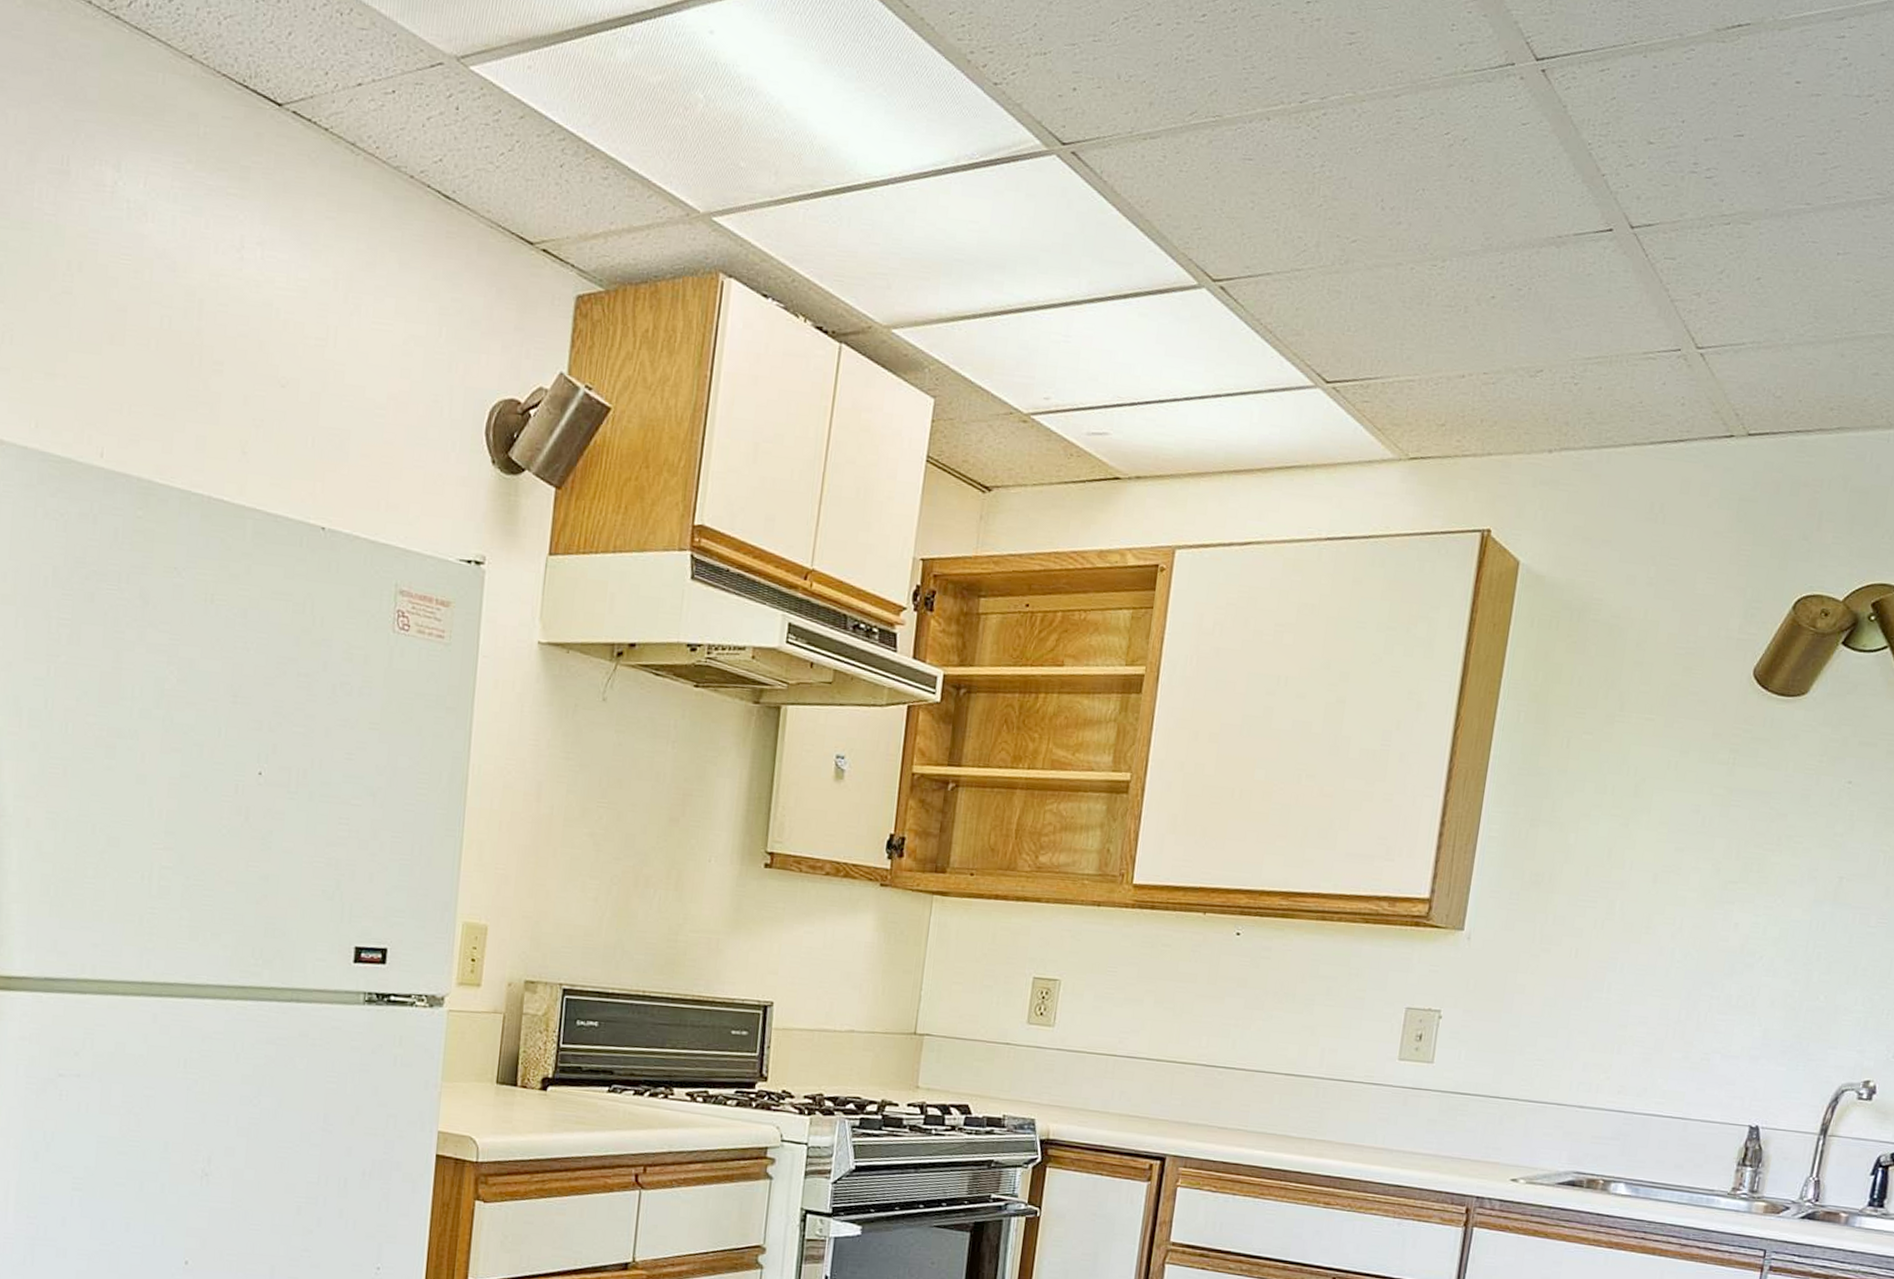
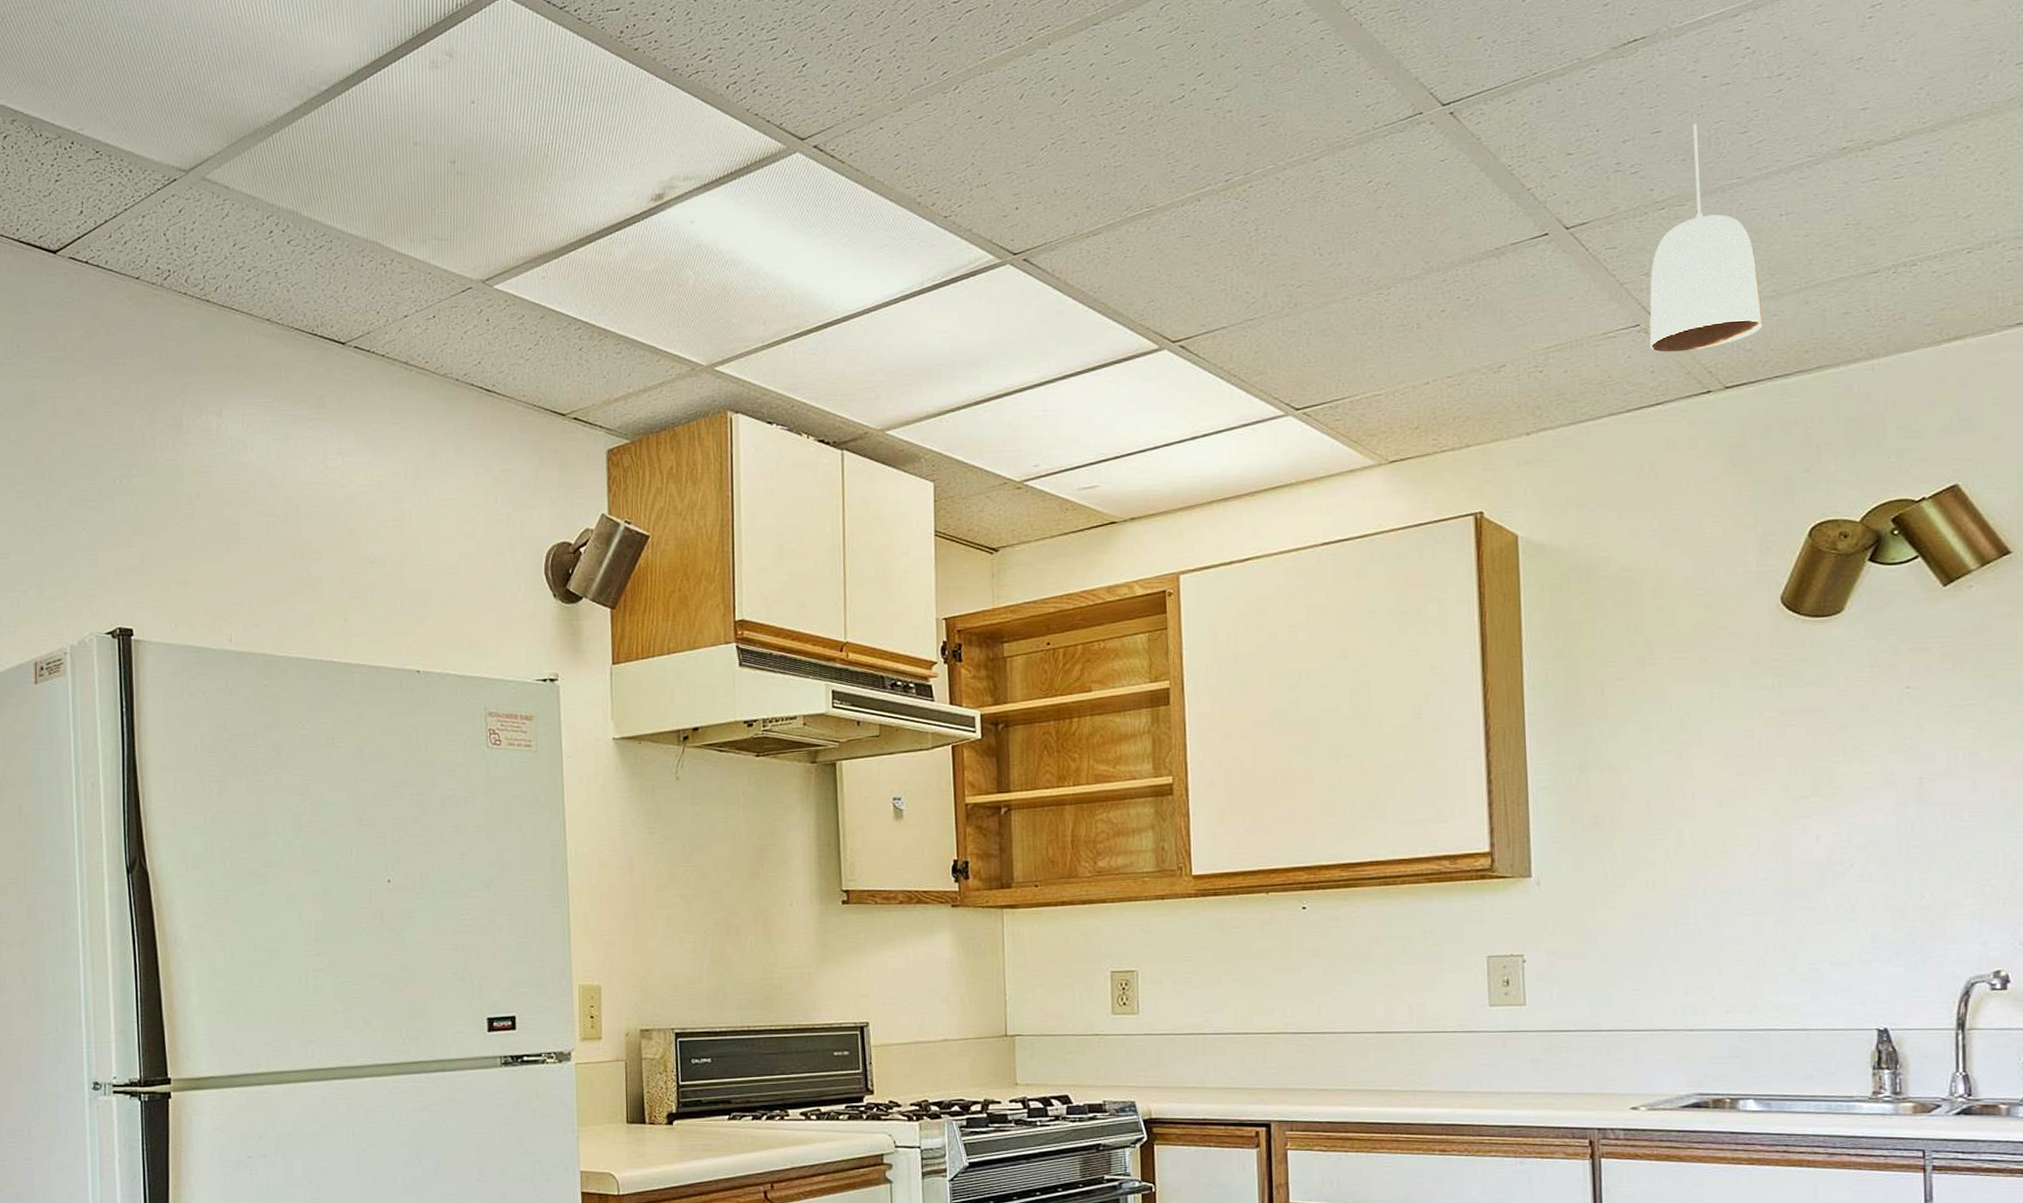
pendant light: none [1686,133,1805,388] -> present [1649,123,1763,352]

